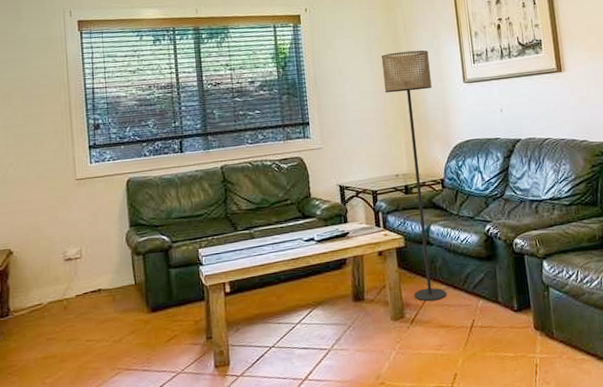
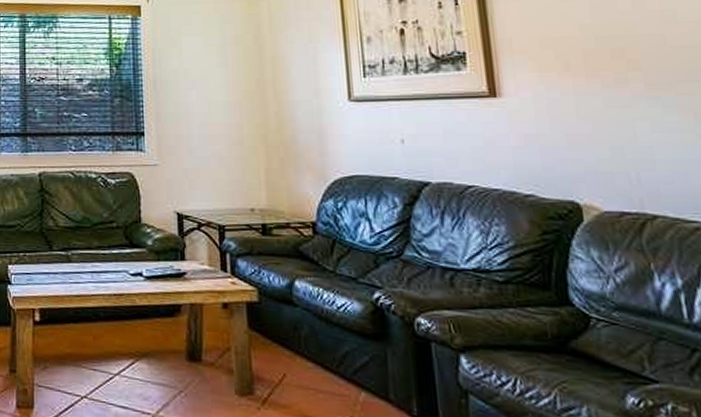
floor lamp: present [381,50,446,302] -> none [238,55,313,381]

